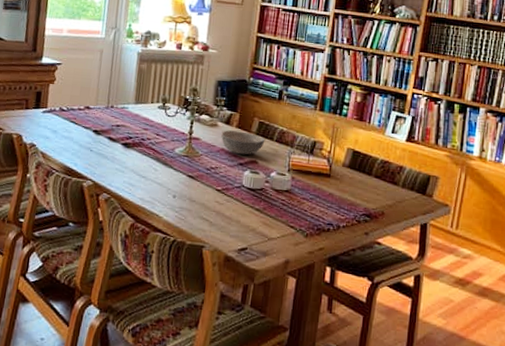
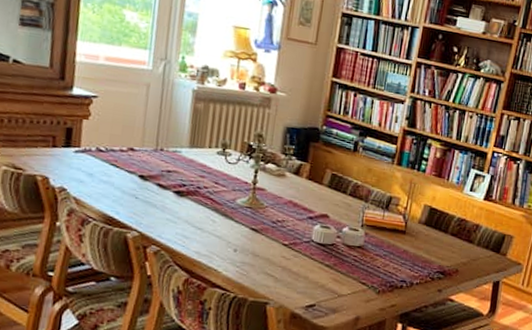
bowl: present [221,130,265,155] -> none [289,181,338,209]

